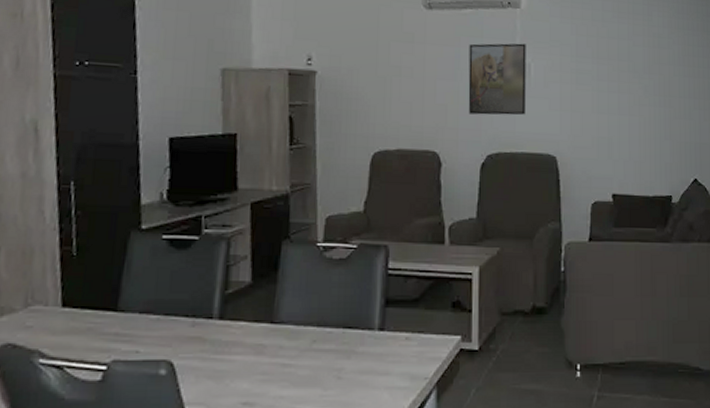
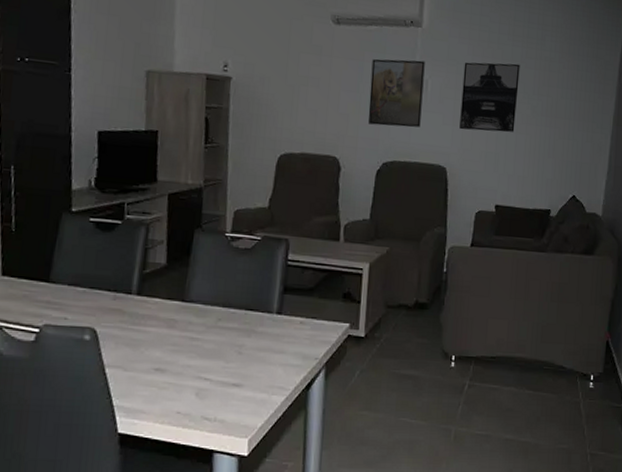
wall art: none [568,41,628,115] -> present [459,62,520,132]

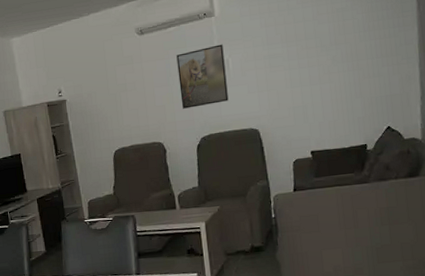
wall art: present [459,62,520,132] -> none [259,22,318,94]

